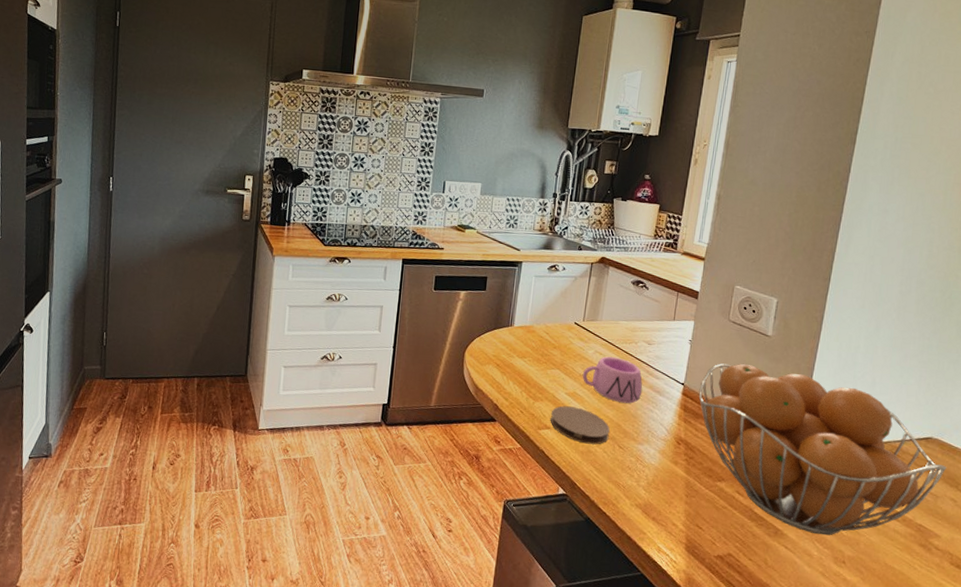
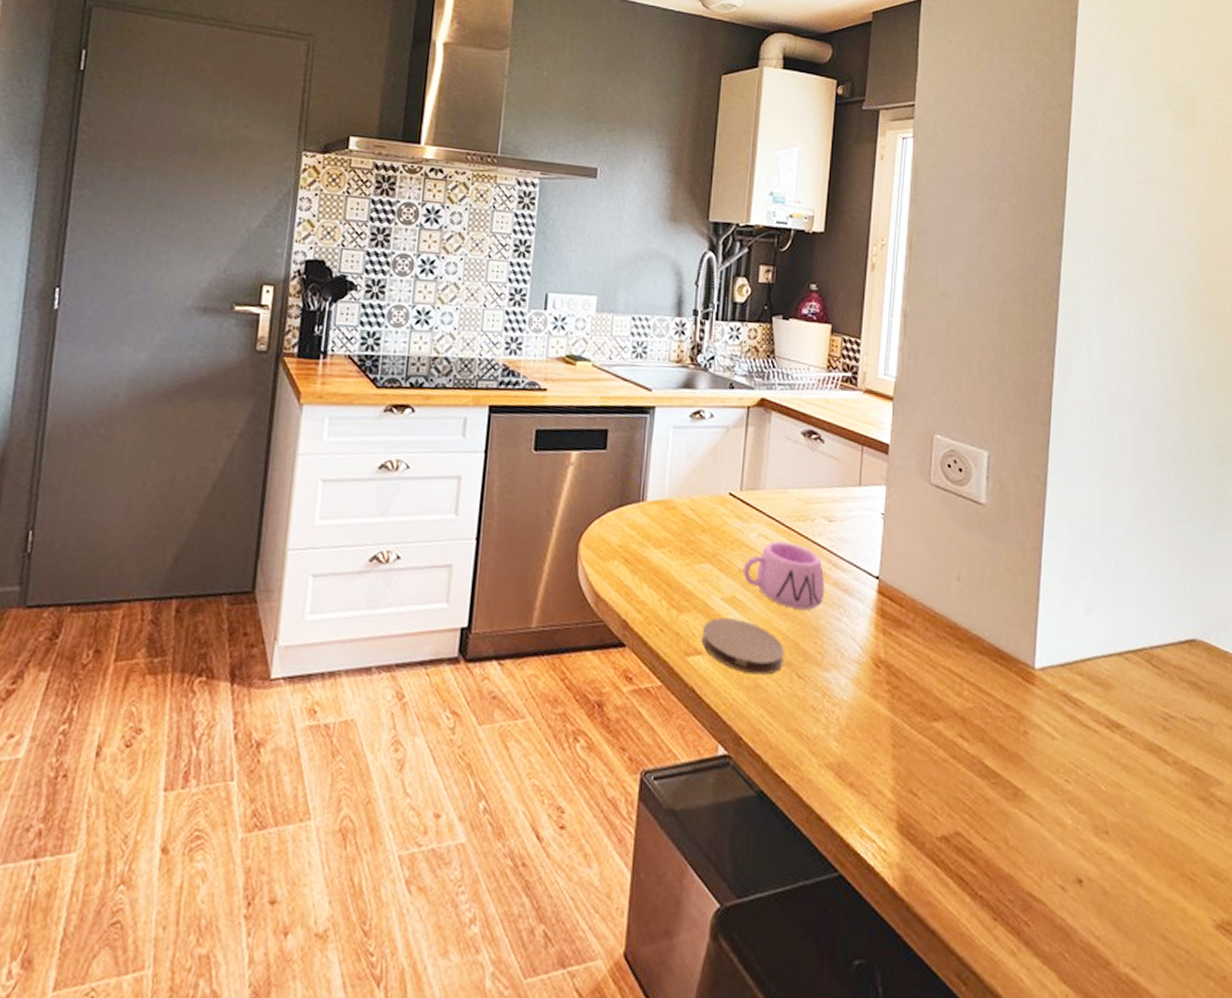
fruit basket: present [698,363,947,536] -> none [899,545,1219,794]

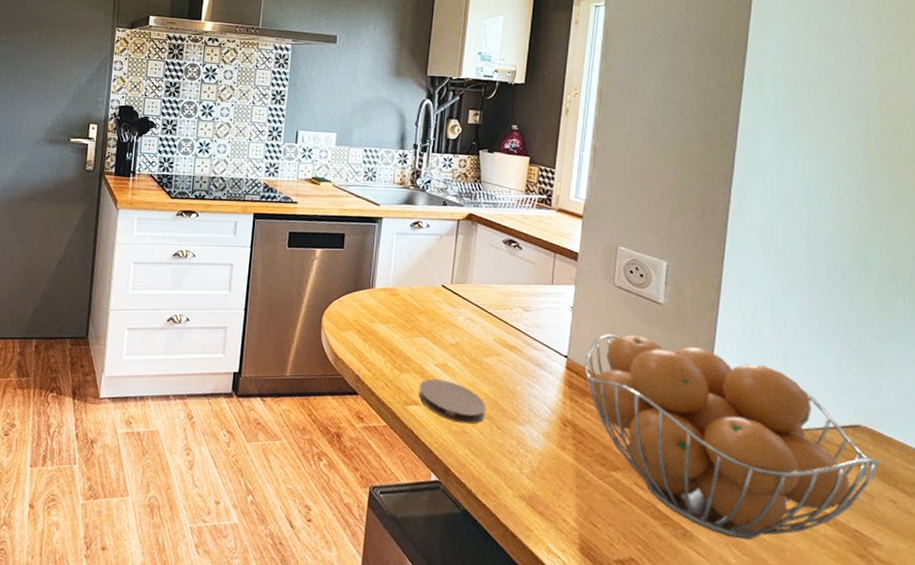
mug: present [743,541,825,610] -> none [452,323,521,378]
fruit basket: none [899,545,1219,794] -> present [584,333,881,540]

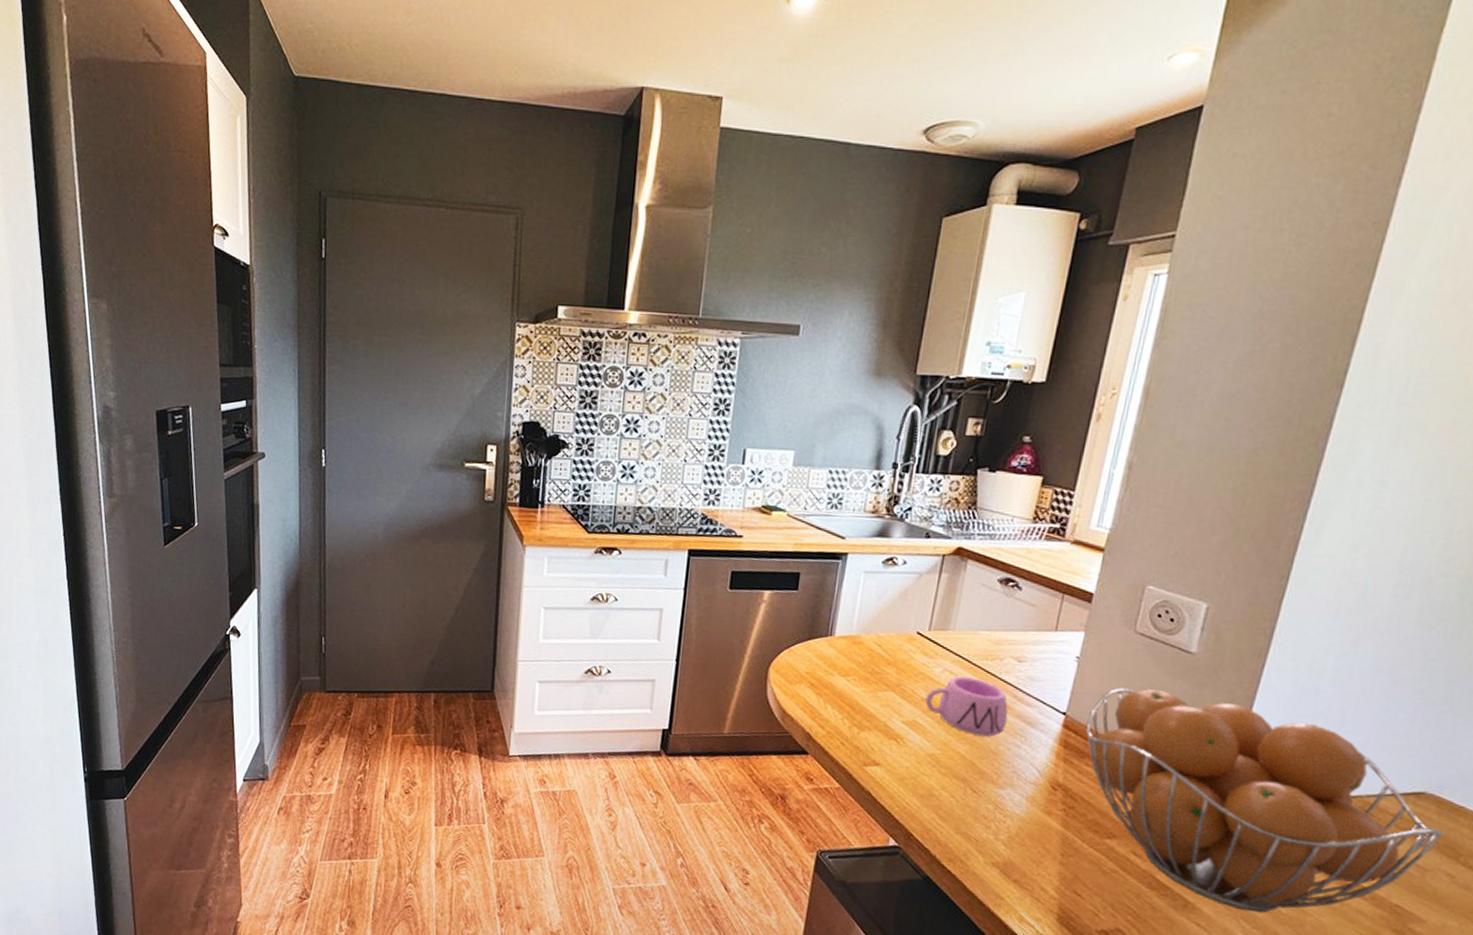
coaster: present [418,378,486,424] -> none [880,737,961,787]
mug: none [452,323,521,378] -> present [925,676,1008,737]

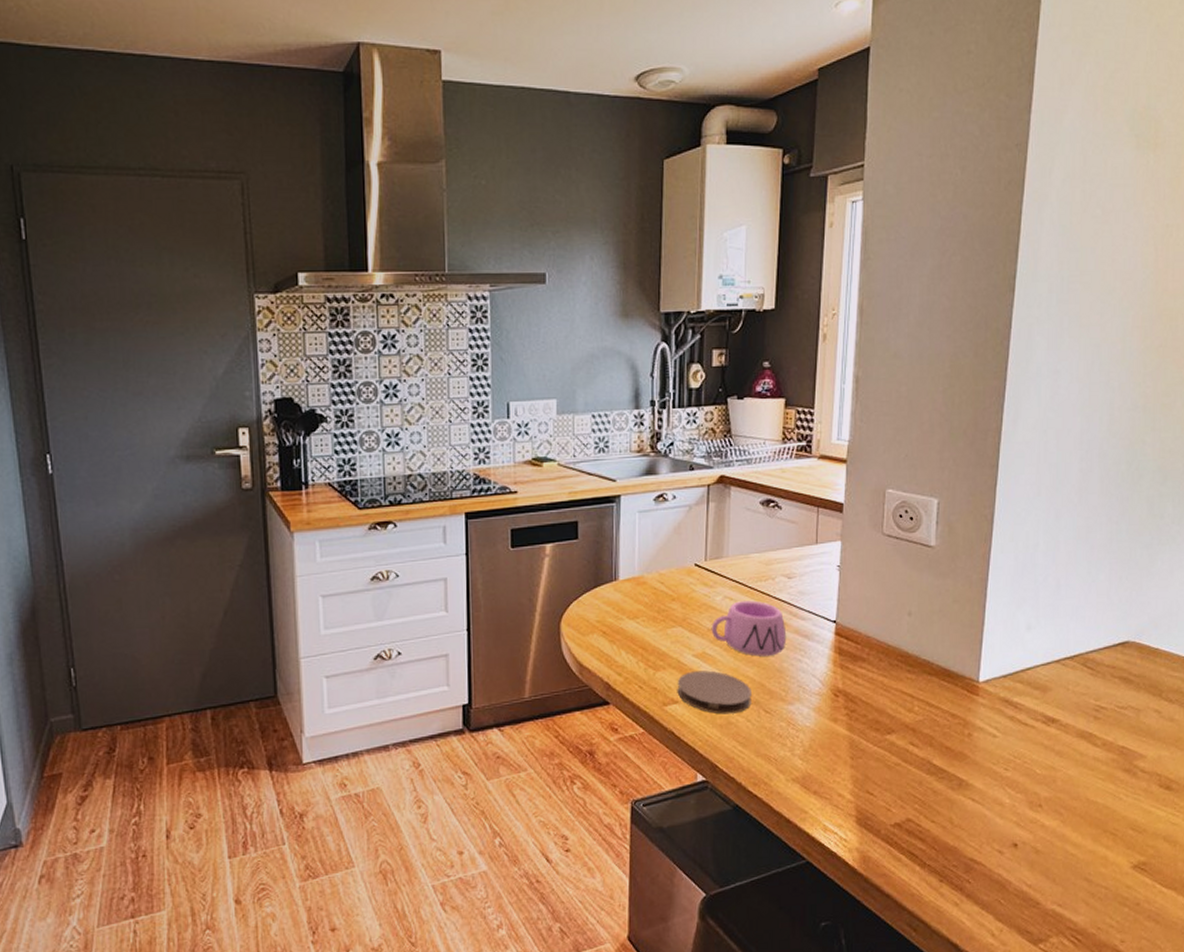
coaster: none [880,737,961,787] -> present [677,670,752,714]
fruit basket: present [1085,687,1445,913] -> none [855,586,1148,778]

